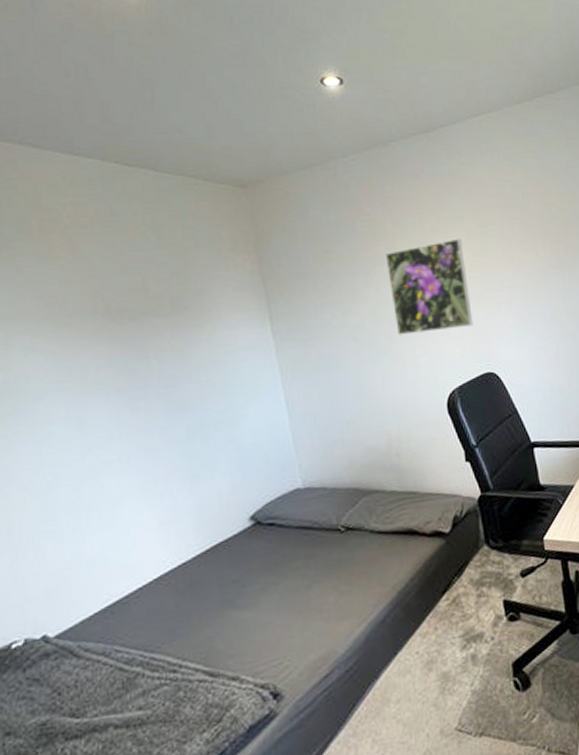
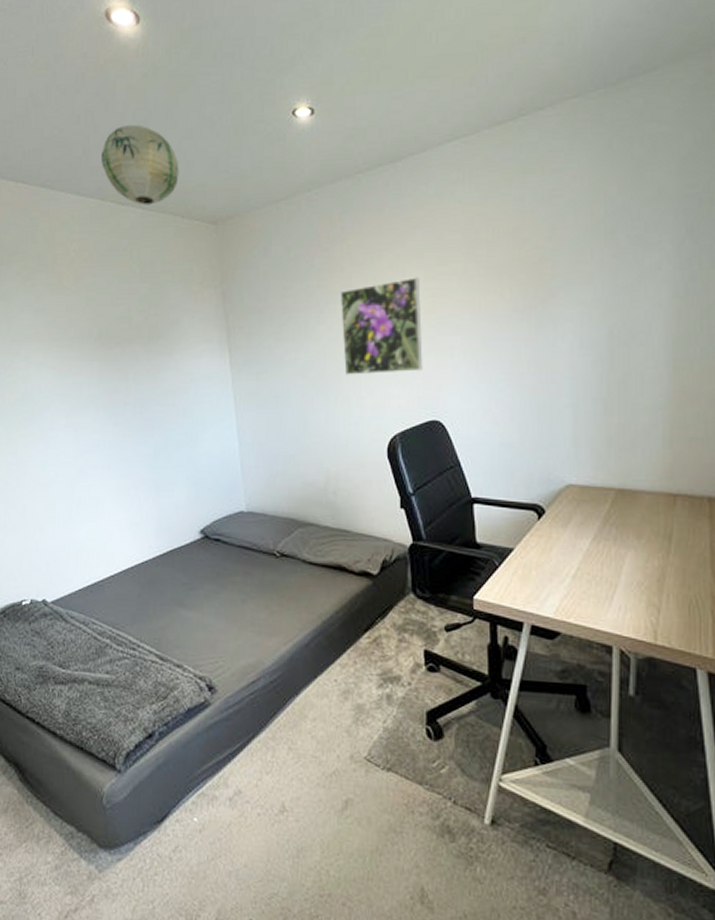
paper lantern: none [99,81,198,167] -> present [101,124,179,205]

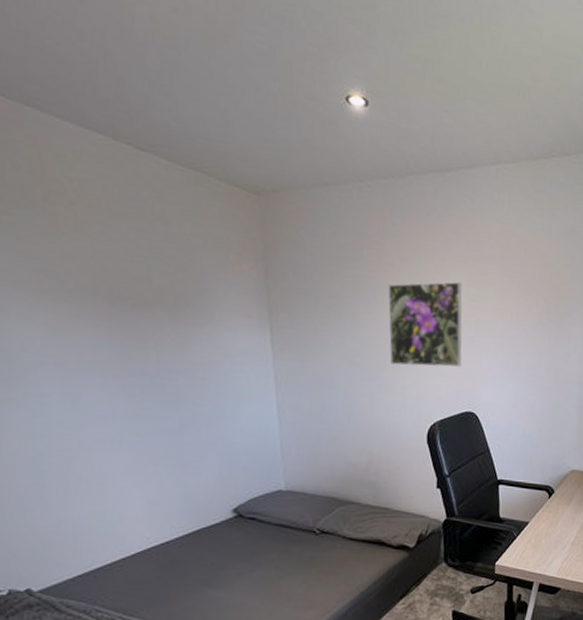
paper lantern: present [101,124,179,205] -> none [113,59,216,159]

